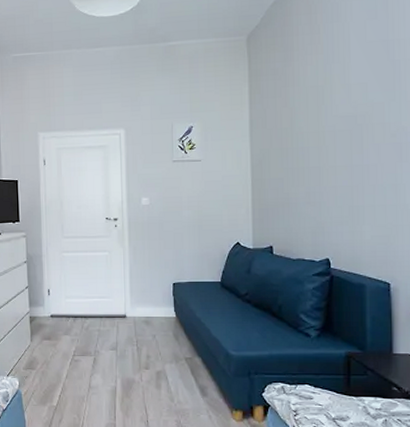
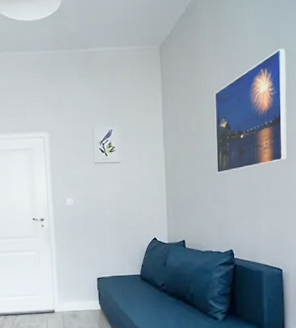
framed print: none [309,34,398,174] -> present [214,48,288,174]

